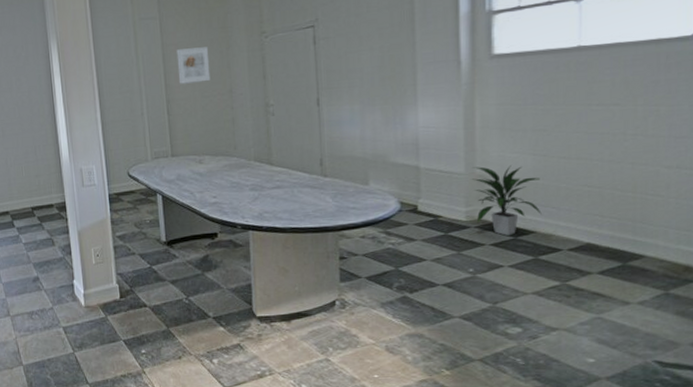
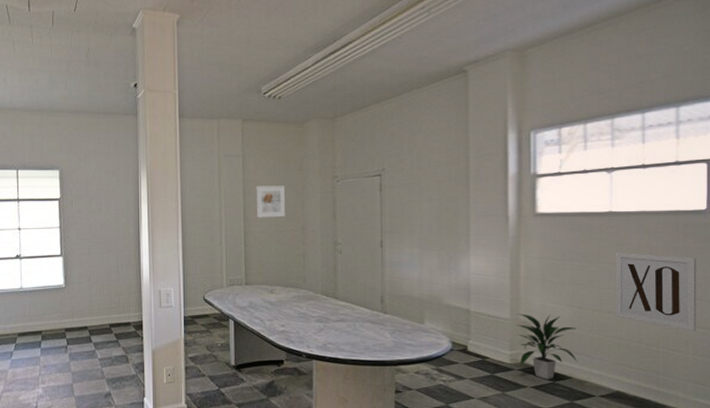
wall art: none [585,90,681,173] -> present [615,253,697,331]

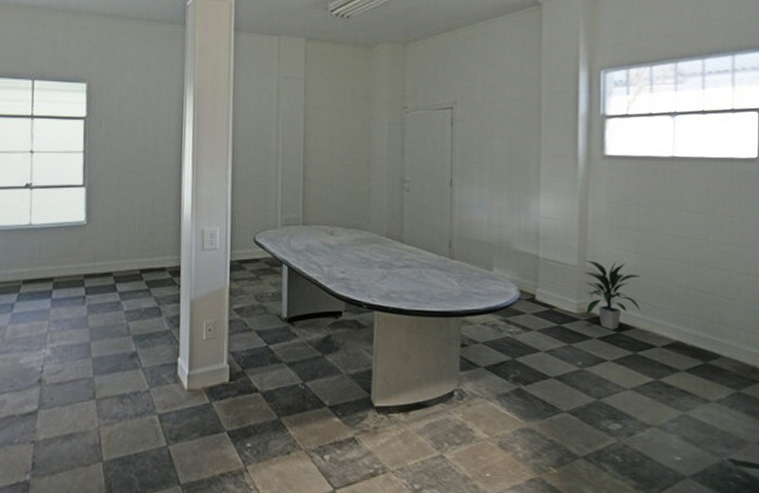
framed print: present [256,186,286,218] -> none [318,113,351,150]
wall art: present [615,253,697,331] -> none [676,198,749,279]

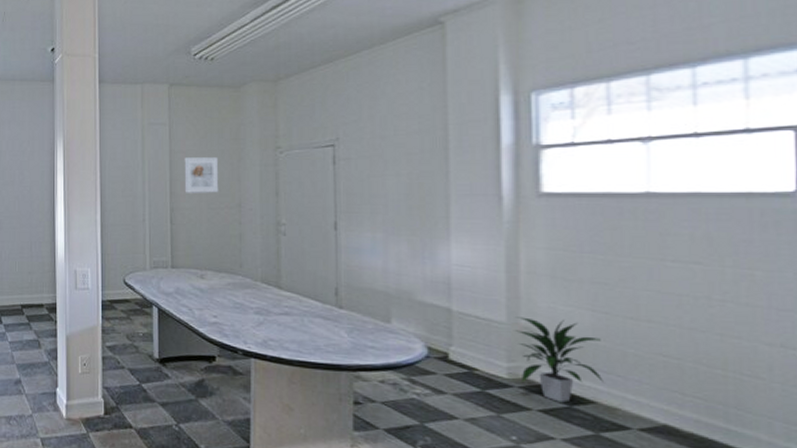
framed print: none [318,113,351,150] -> present [184,157,219,193]

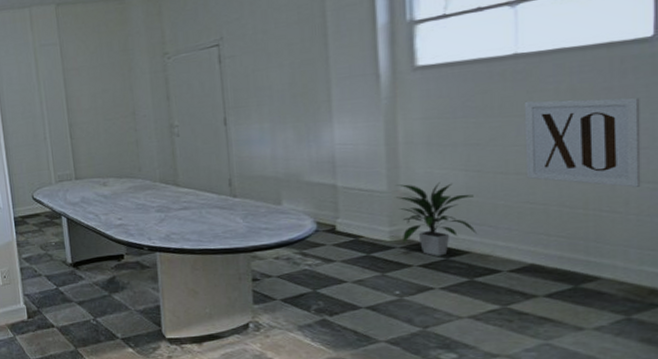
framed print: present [184,157,219,193] -> none [77,70,113,108]
wall art: none [656,245,786,353] -> present [524,97,641,188]

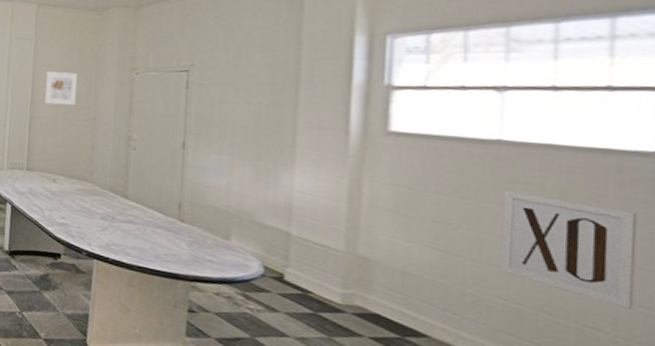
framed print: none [77,70,113,108] -> present [44,71,78,106]
indoor plant: present [395,182,477,256] -> none [352,247,439,333]

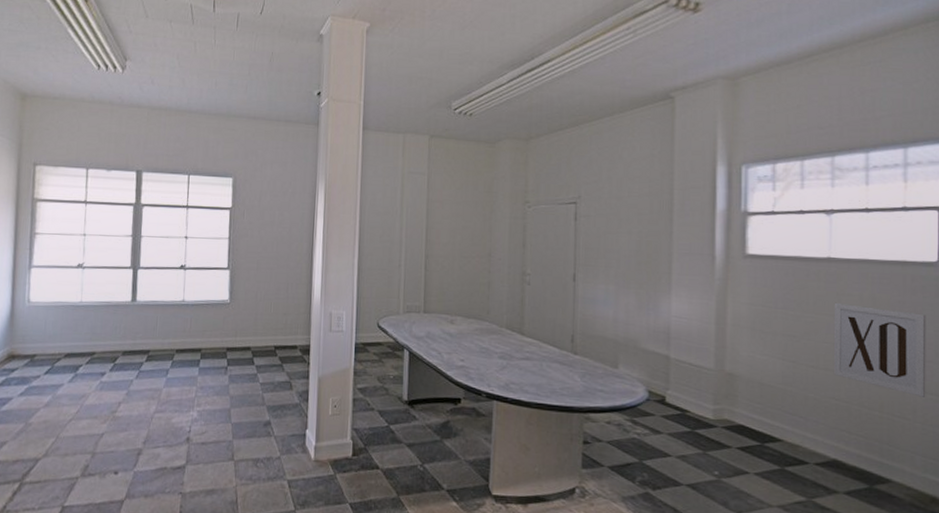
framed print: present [44,71,78,106] -> none [439,207,473,243]

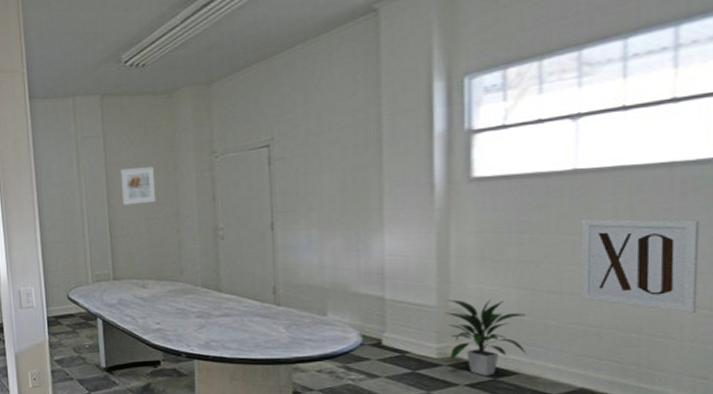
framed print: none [439,207,473,243] -> present [120,167,156,205]
indoor plant: none [720,364,789,441] -> present [444,299,527,376]

